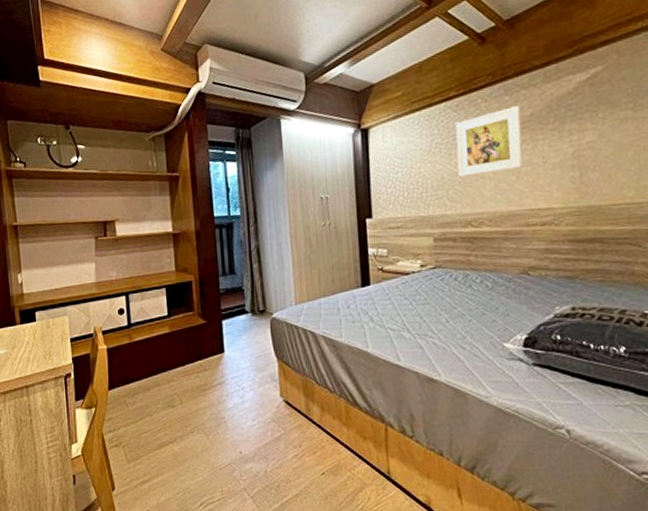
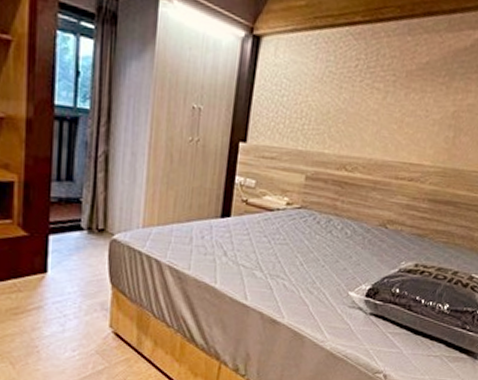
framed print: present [456,106,524,177] -> none [344,49,420,118]

